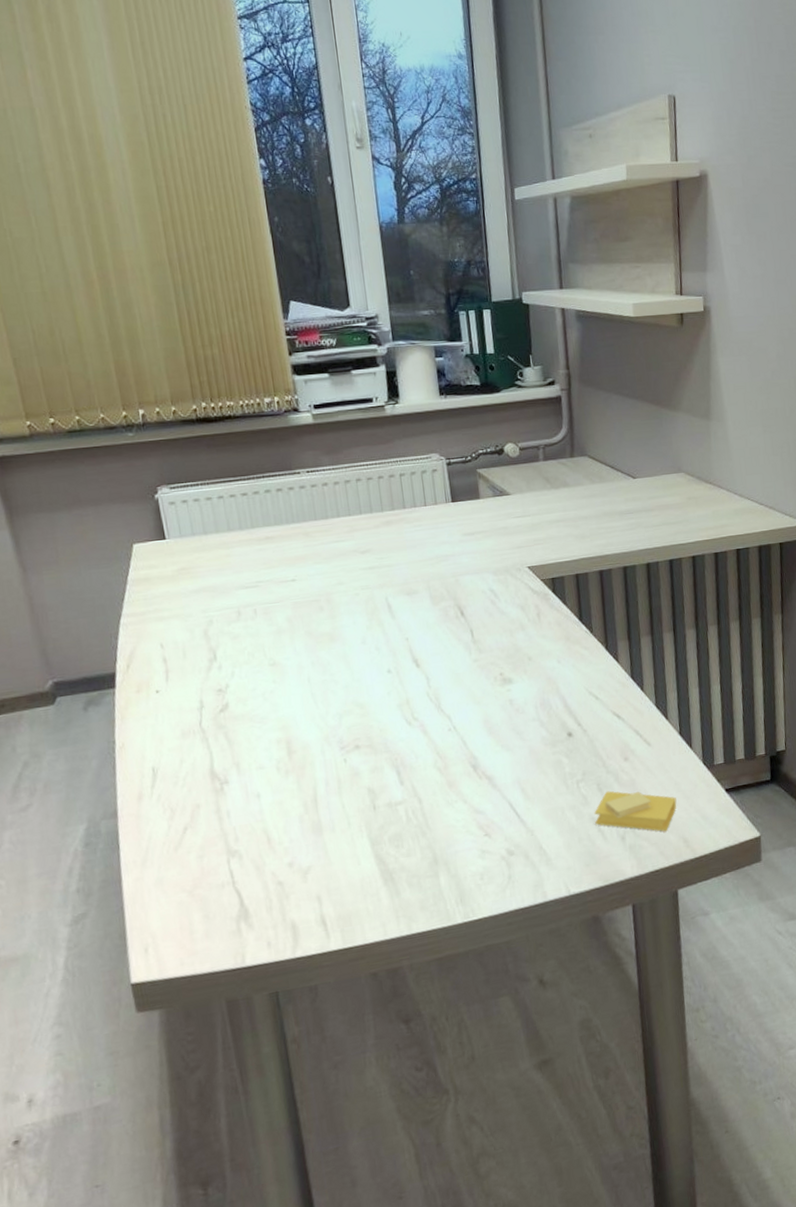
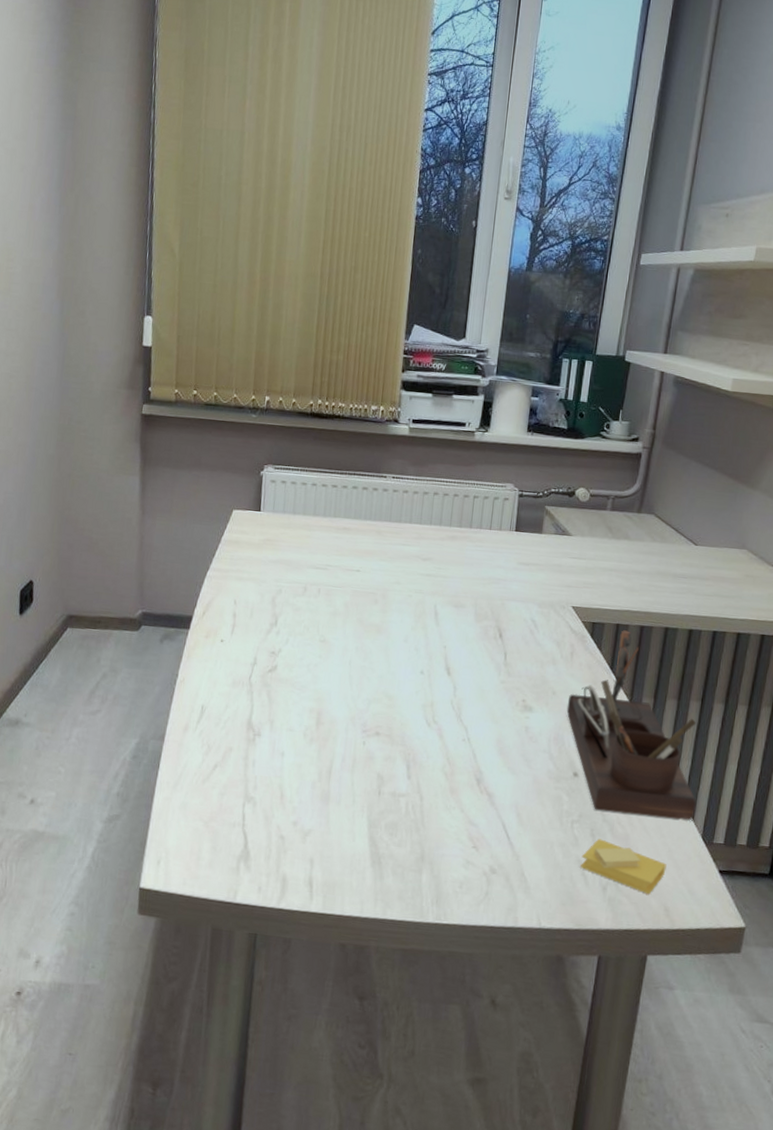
desk organizer: none [545,578,691,764] -> present [566,630,697,821]

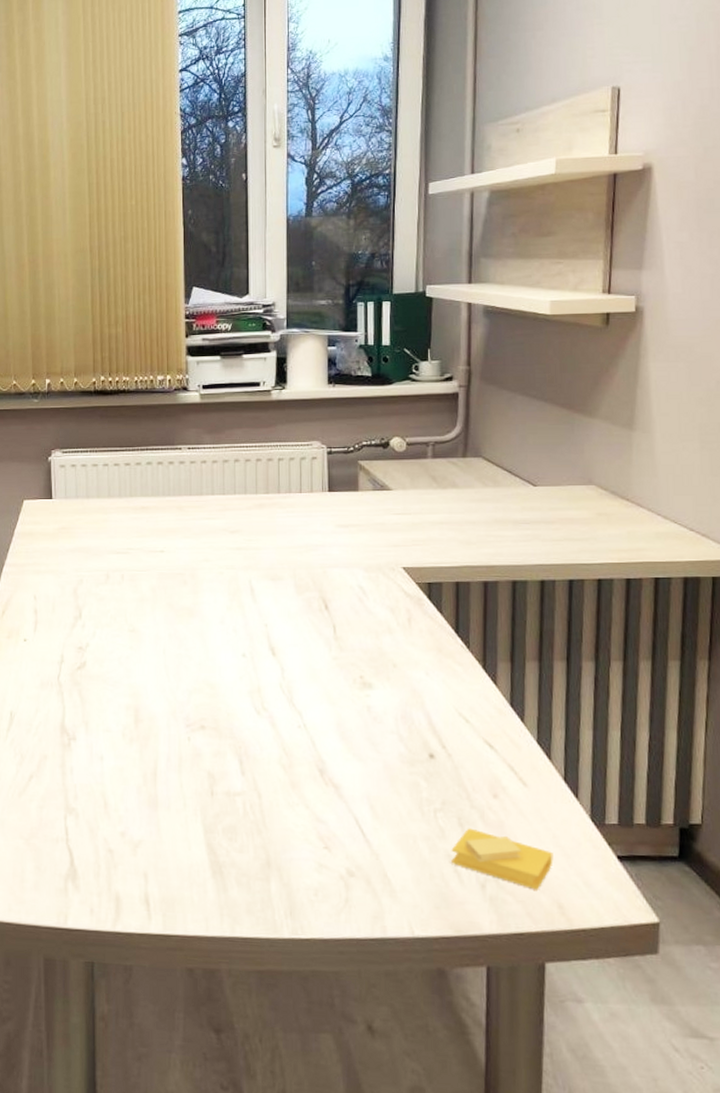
desk organizer: present [566,630,697,821] -> none [411,588,578,800]

